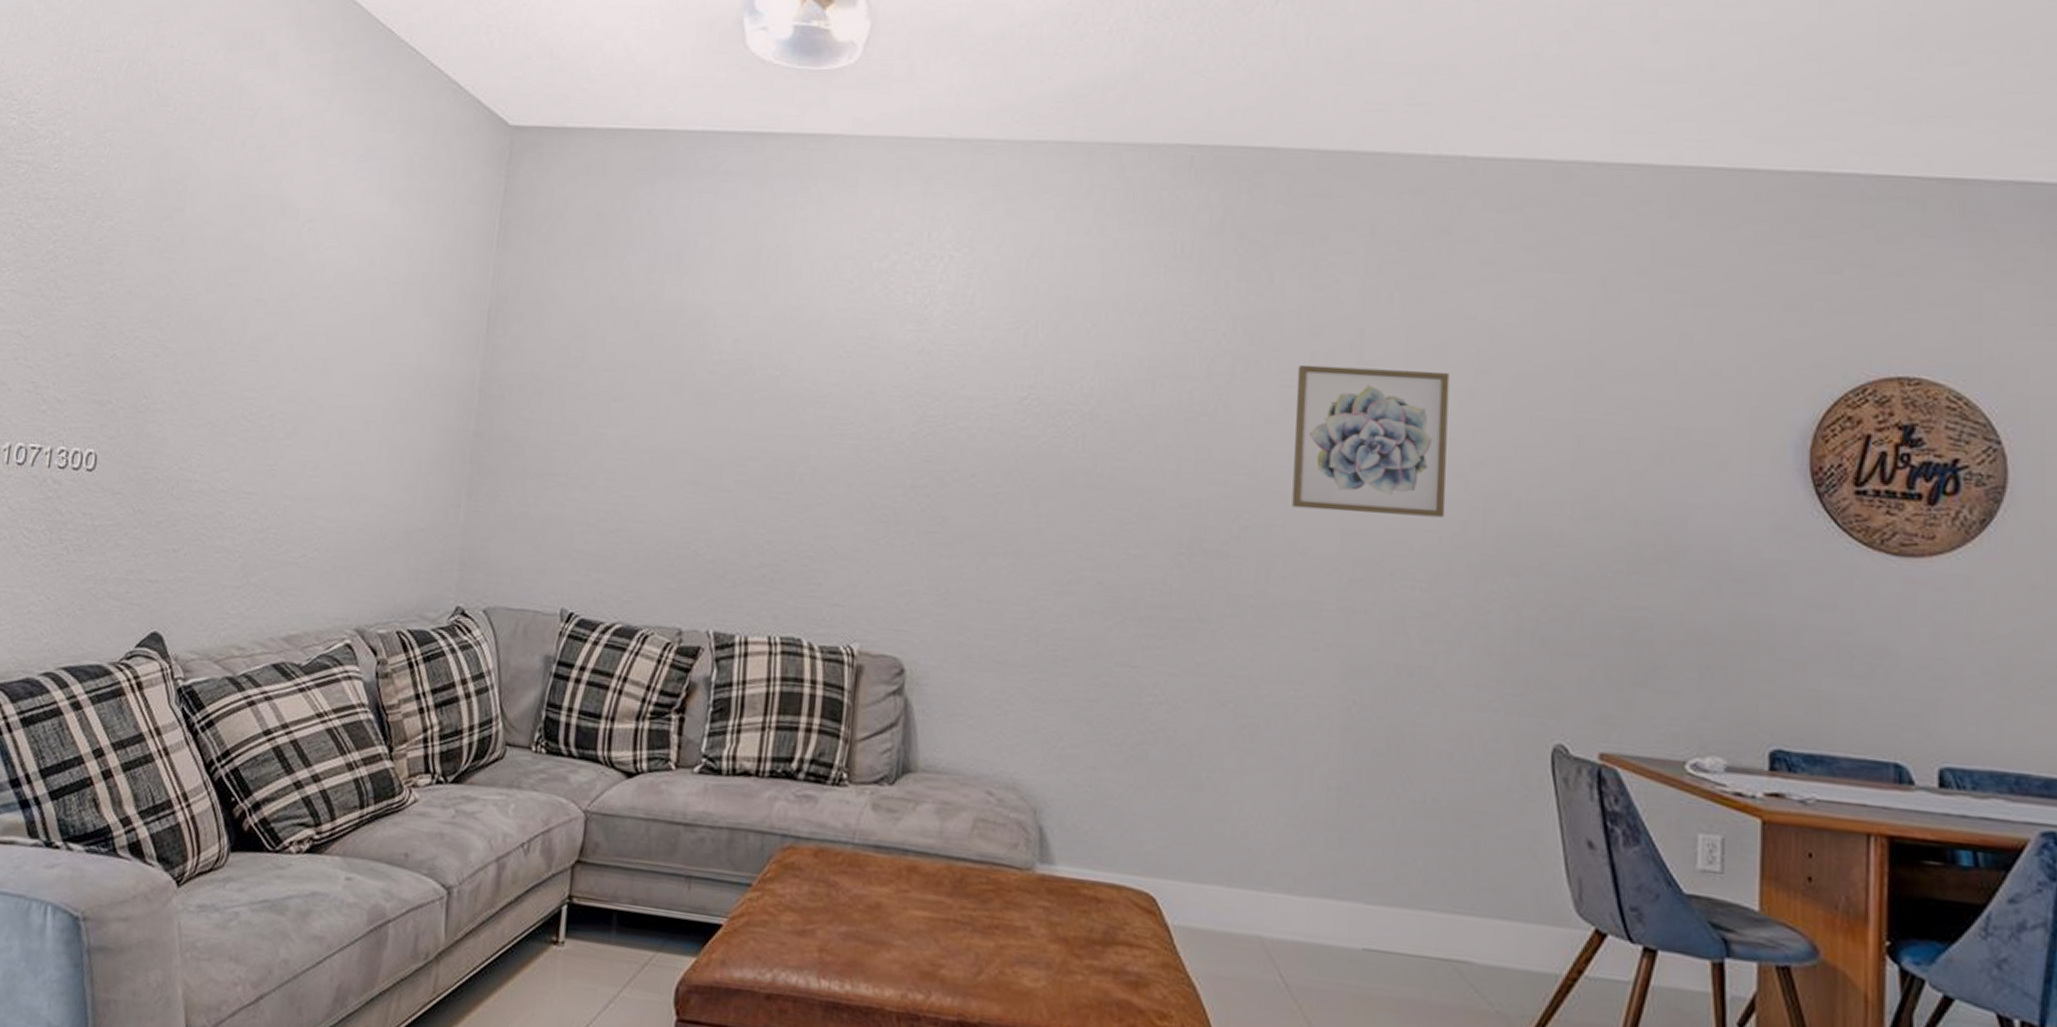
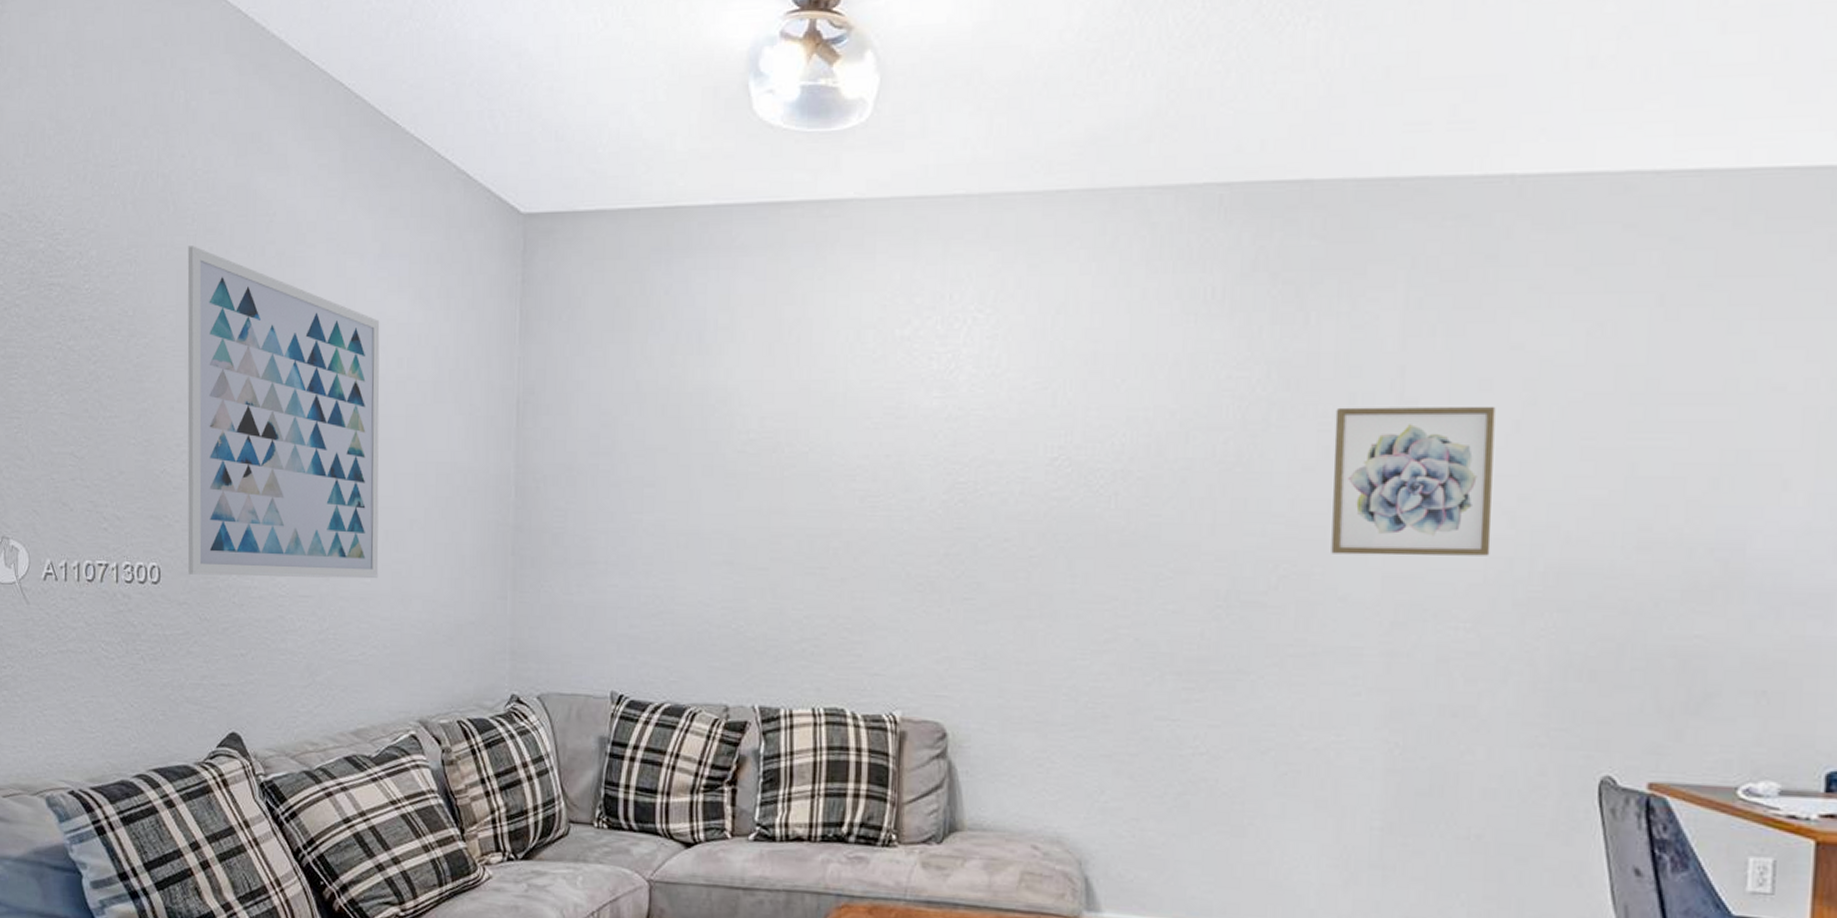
wall art: none [126,133,356,479] -> present [187,246,380,579]

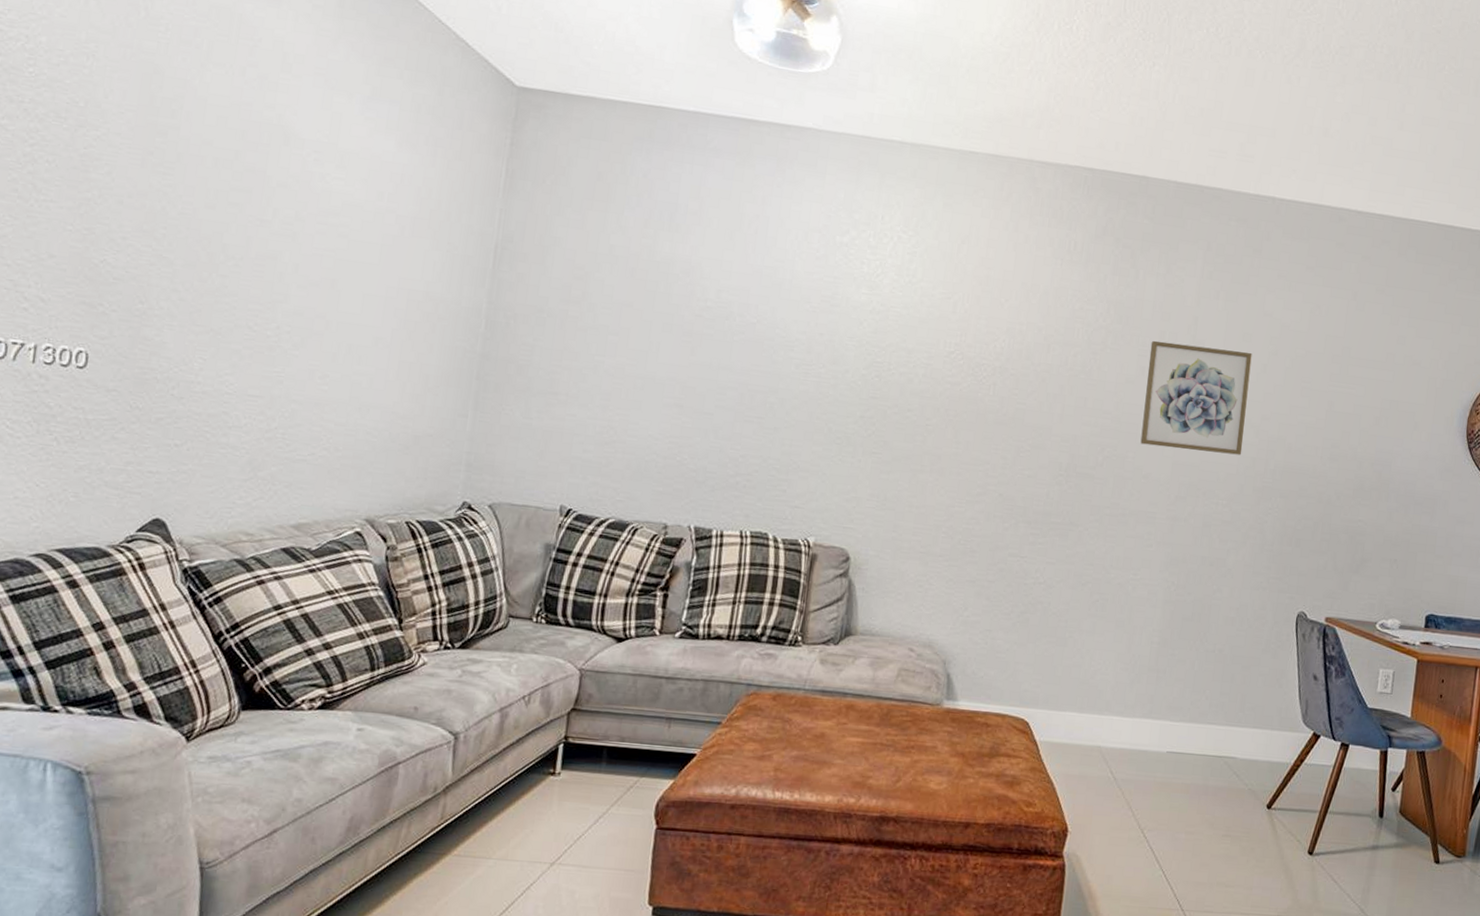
wall art: present [187,246,380,579] -> none [121,52,363,388]

